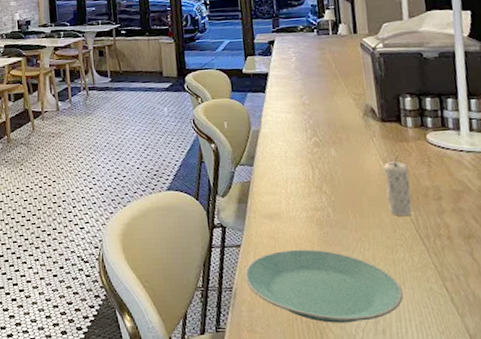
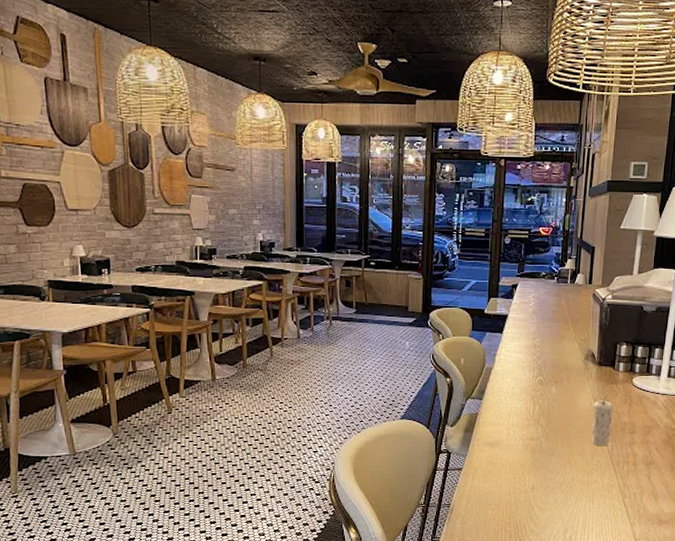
plate: present [244,249,403,323] -> none [462,472,591,532]

